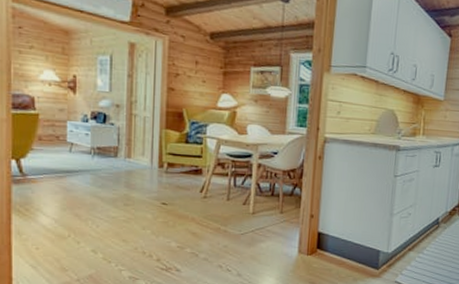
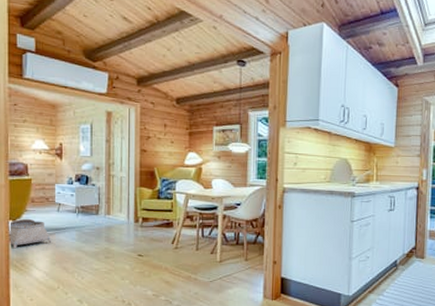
basket: none [10,157,62,192] -> present [8,218,52,249]

